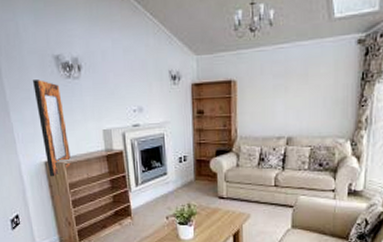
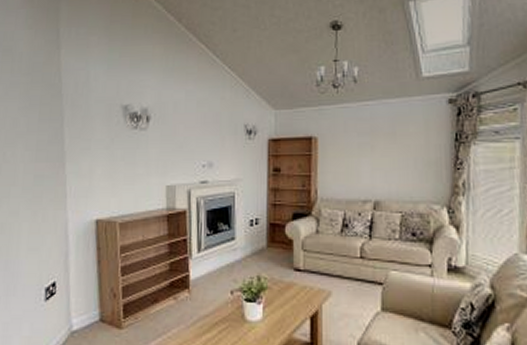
home mirror: present [33,79,71,177] -> none [95,129,127,238]

